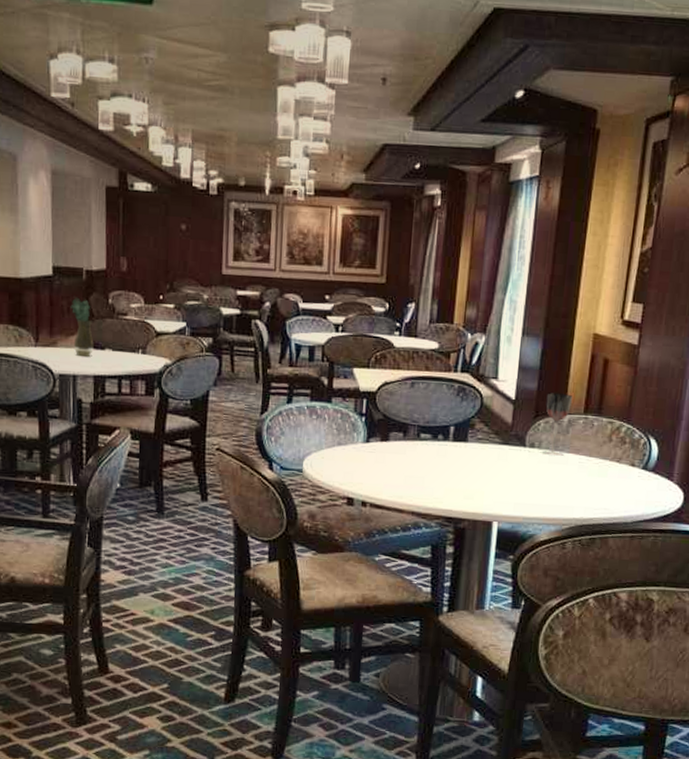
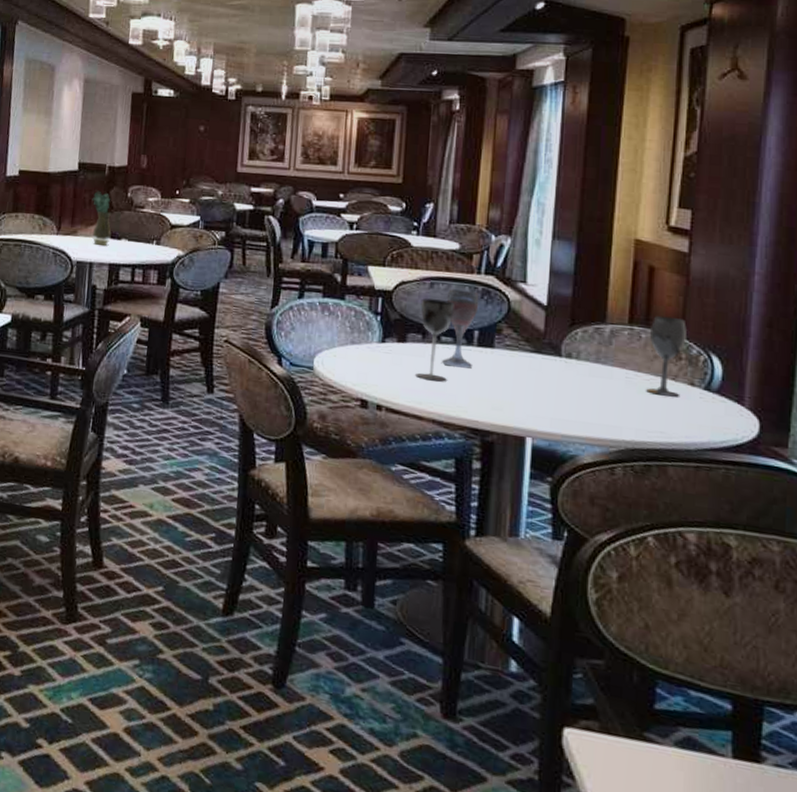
wine glass: none [397,398,433,476] -> present [415,298,455,382]
cup: none [421,387,456,462] -> present [442,289,479,369]
wineglass: present [541,393,572,457] -> none [580,300,614,370]
wine glass: none [595,404,632,478] -> present [646,315,687,398]

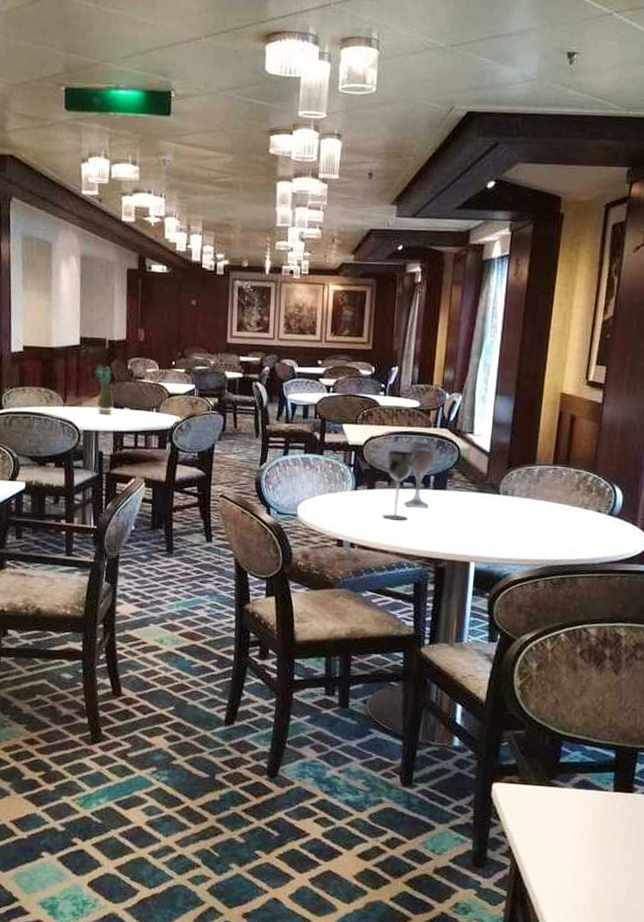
wine glass: present [646,315,687,398] -> none [564,456,598,523]

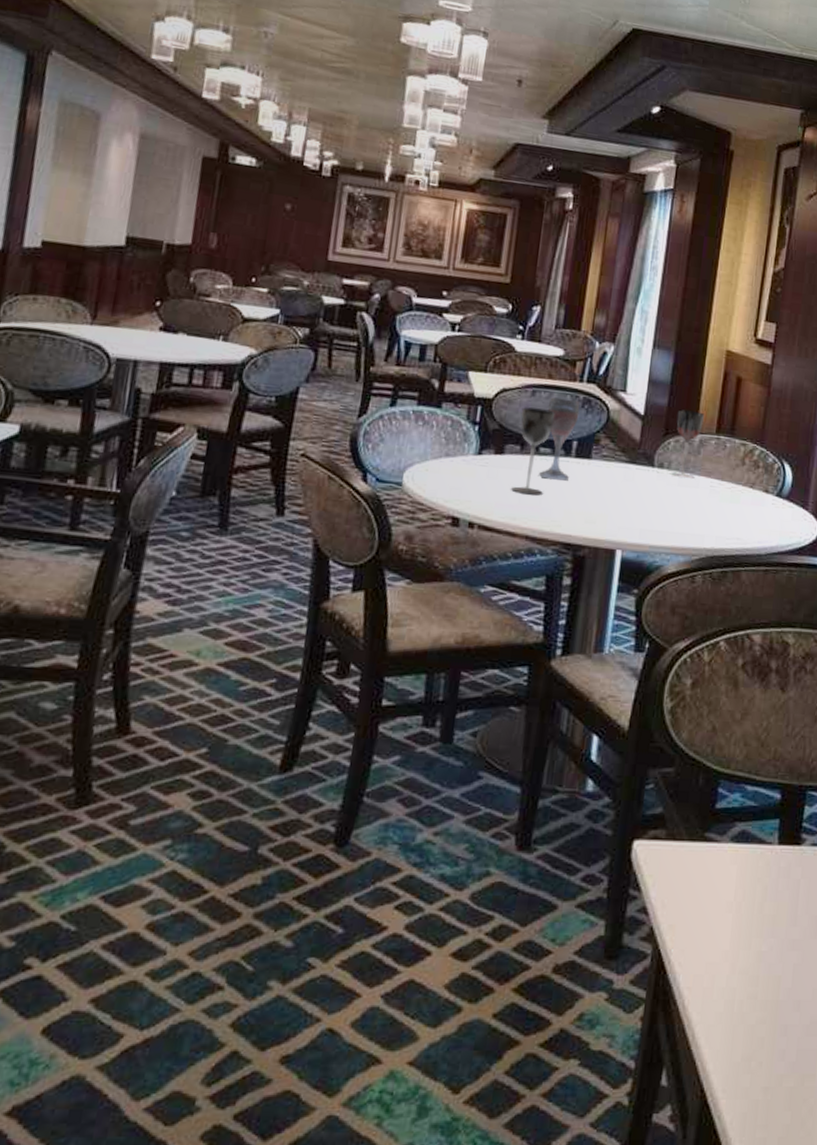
vase: present [94,363,114,416] -> none [139,272,168,341]
wineglass: none [514,446,542,504] -> present [670,409,704,480]

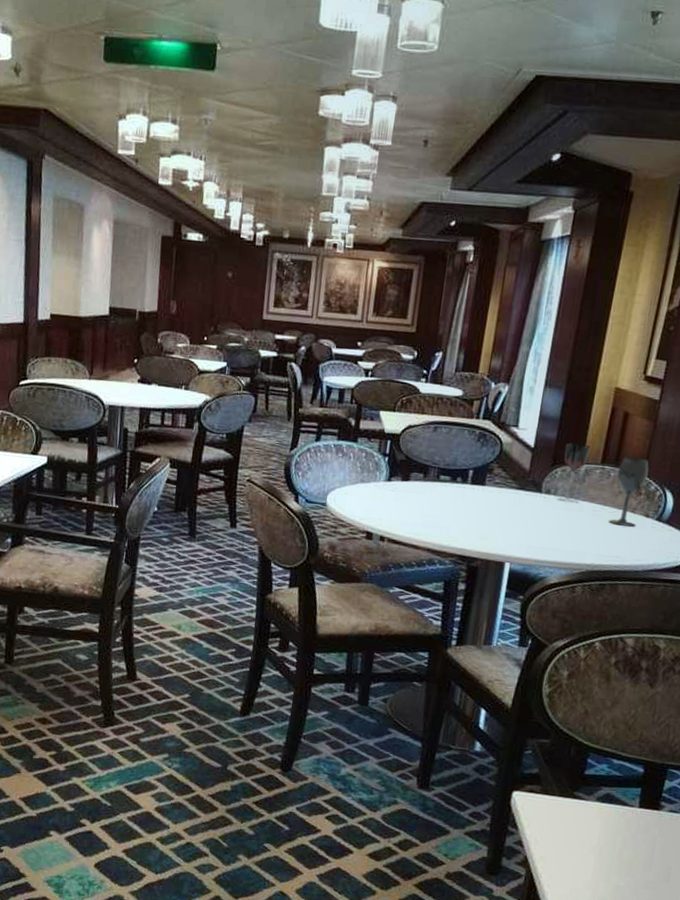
wine glass: present [511,407,555,495] -> none [415,441,454,516]
cup: present [539,397,580,481] -> none [439,432,476,504]
wine glass: none [727,425,765,505] -> present [609,456,649,528]

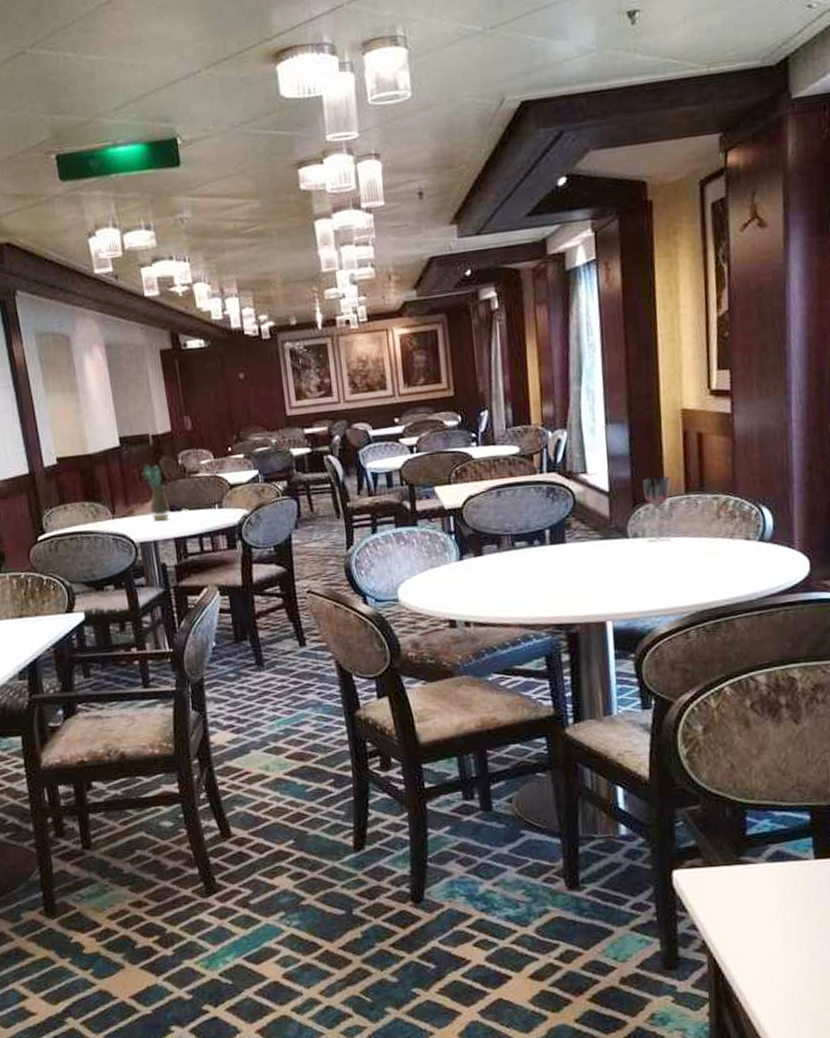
vase: none [123,335,143,391] -> present [141,463,171,522]
wine glass: present [609,456,649,528] -> none [705,478,739,556]

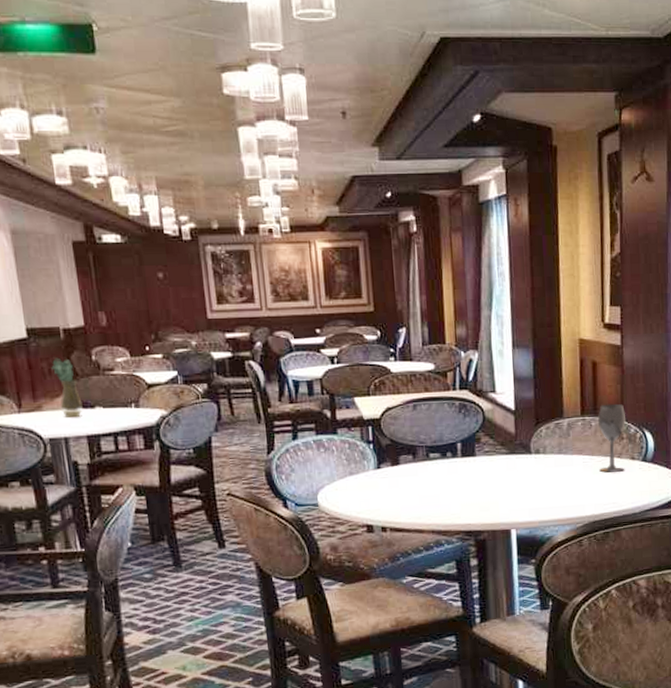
wineglass: present [642,476,671,544] -> none [544,399,568,460]
wine glass: none [705,478,739,556] -> present [598,403,626,473]

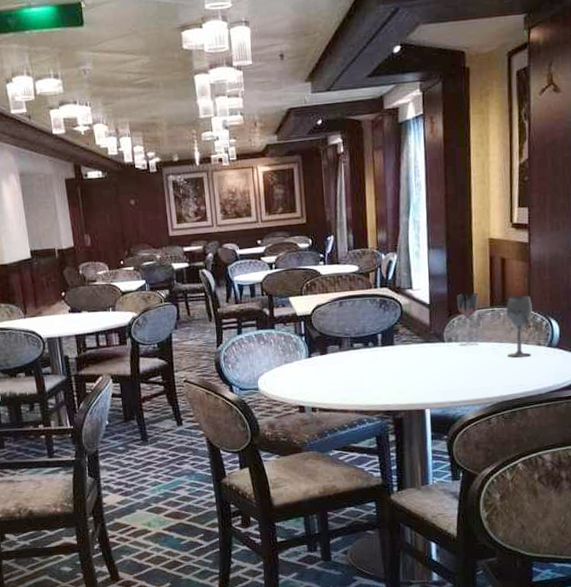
vase: present [51,357,83,418] -> none [49,273,73,321]
wineglass: none [544,399,568,460] -> present [456,292,479,347]

